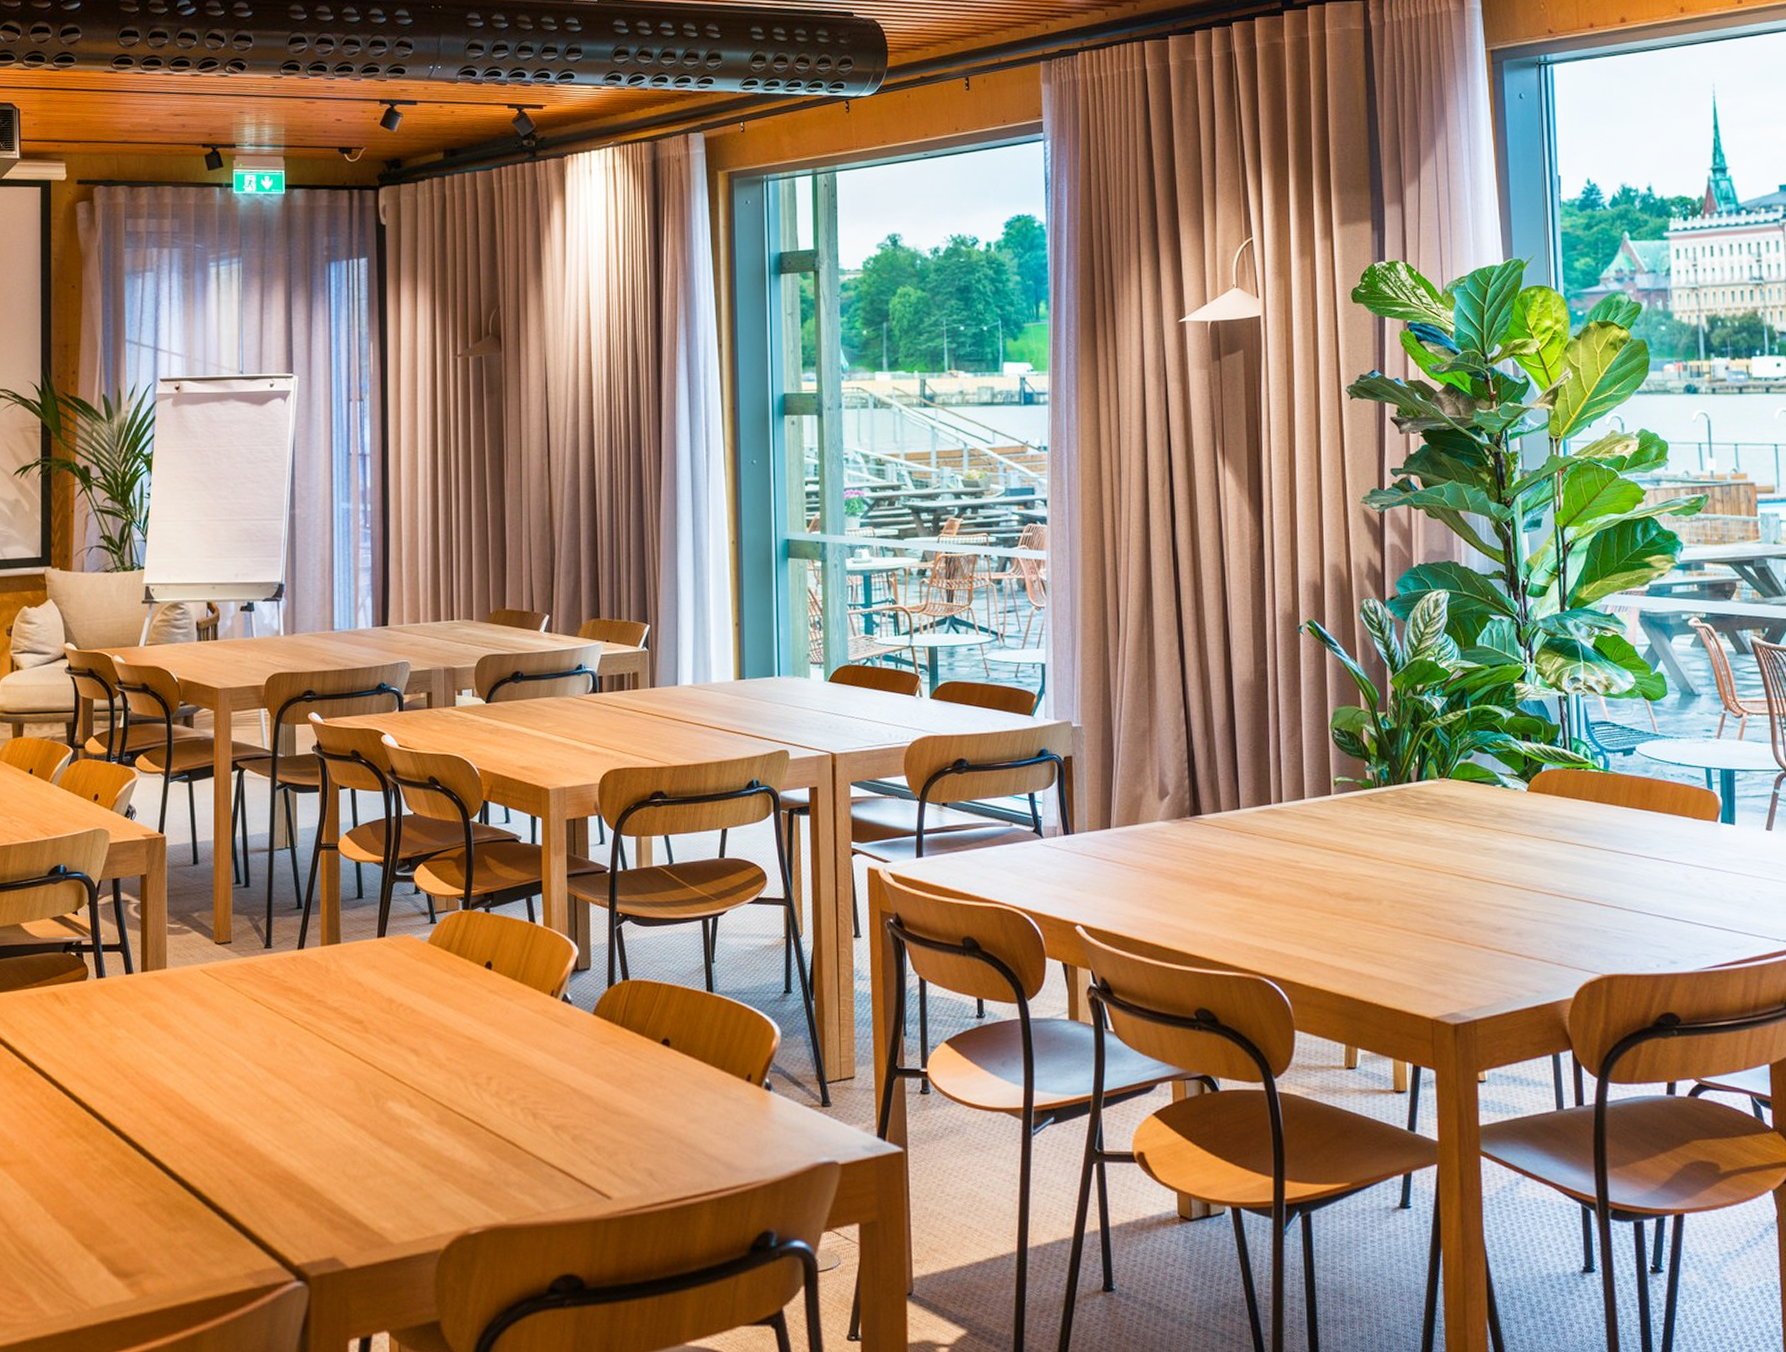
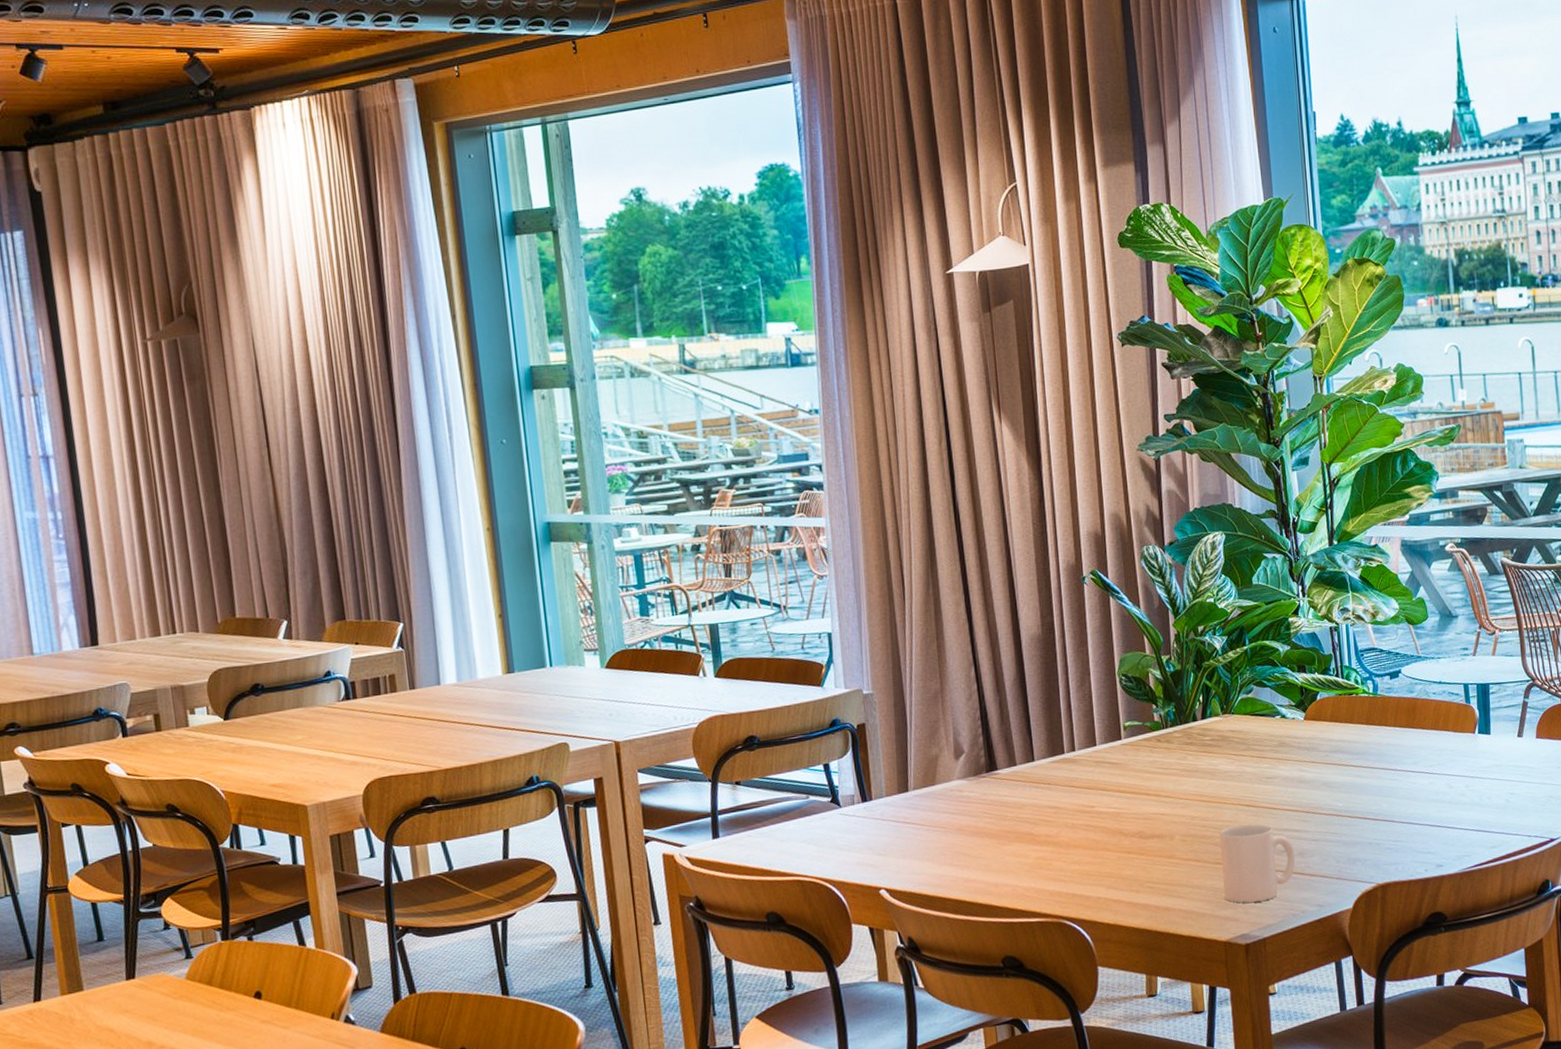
cup: none [1431,897,1512,980] -> present [1219,824,1296,903]

